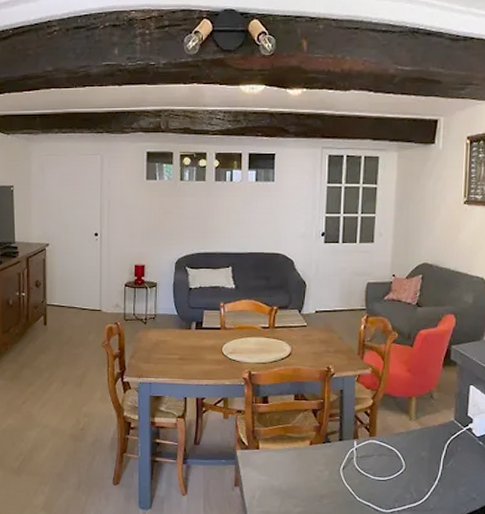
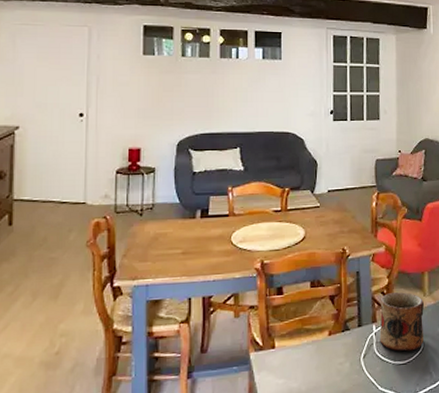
mug: none [360,412,409,470] -> present [379,291,424,352]

